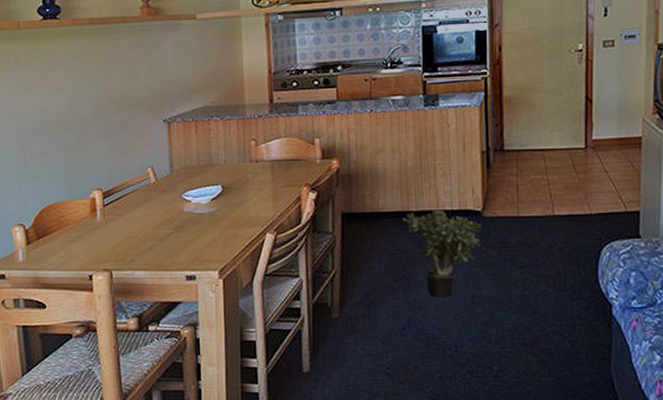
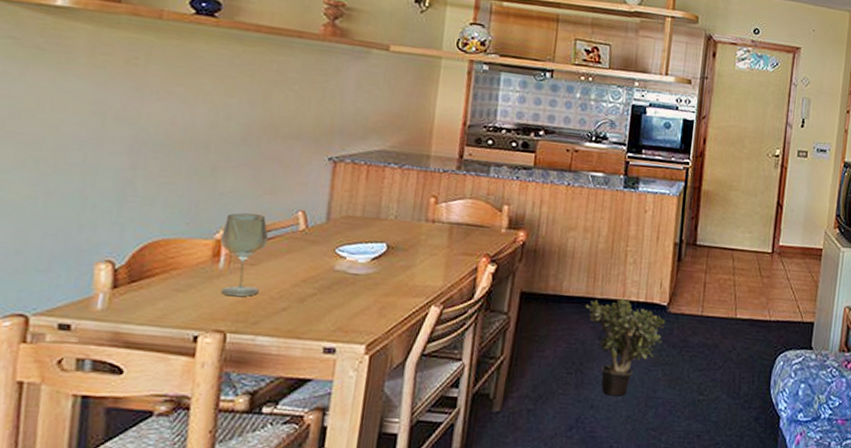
wine glass: none [93,175,130,242] -> present [219,213,269,297]

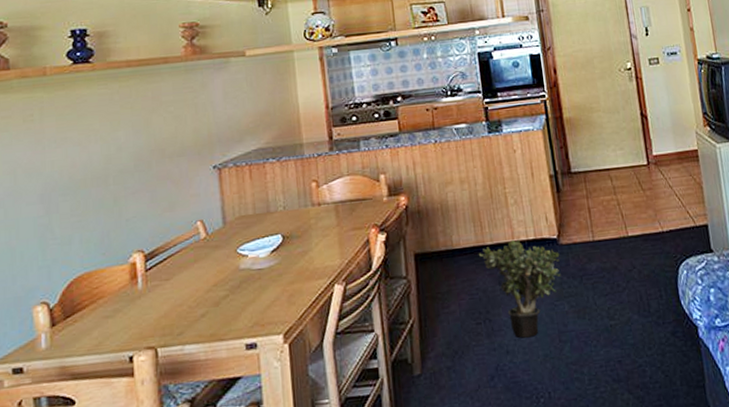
wine glass: present [219,213,269,297] -> none [133,232,177,314]

